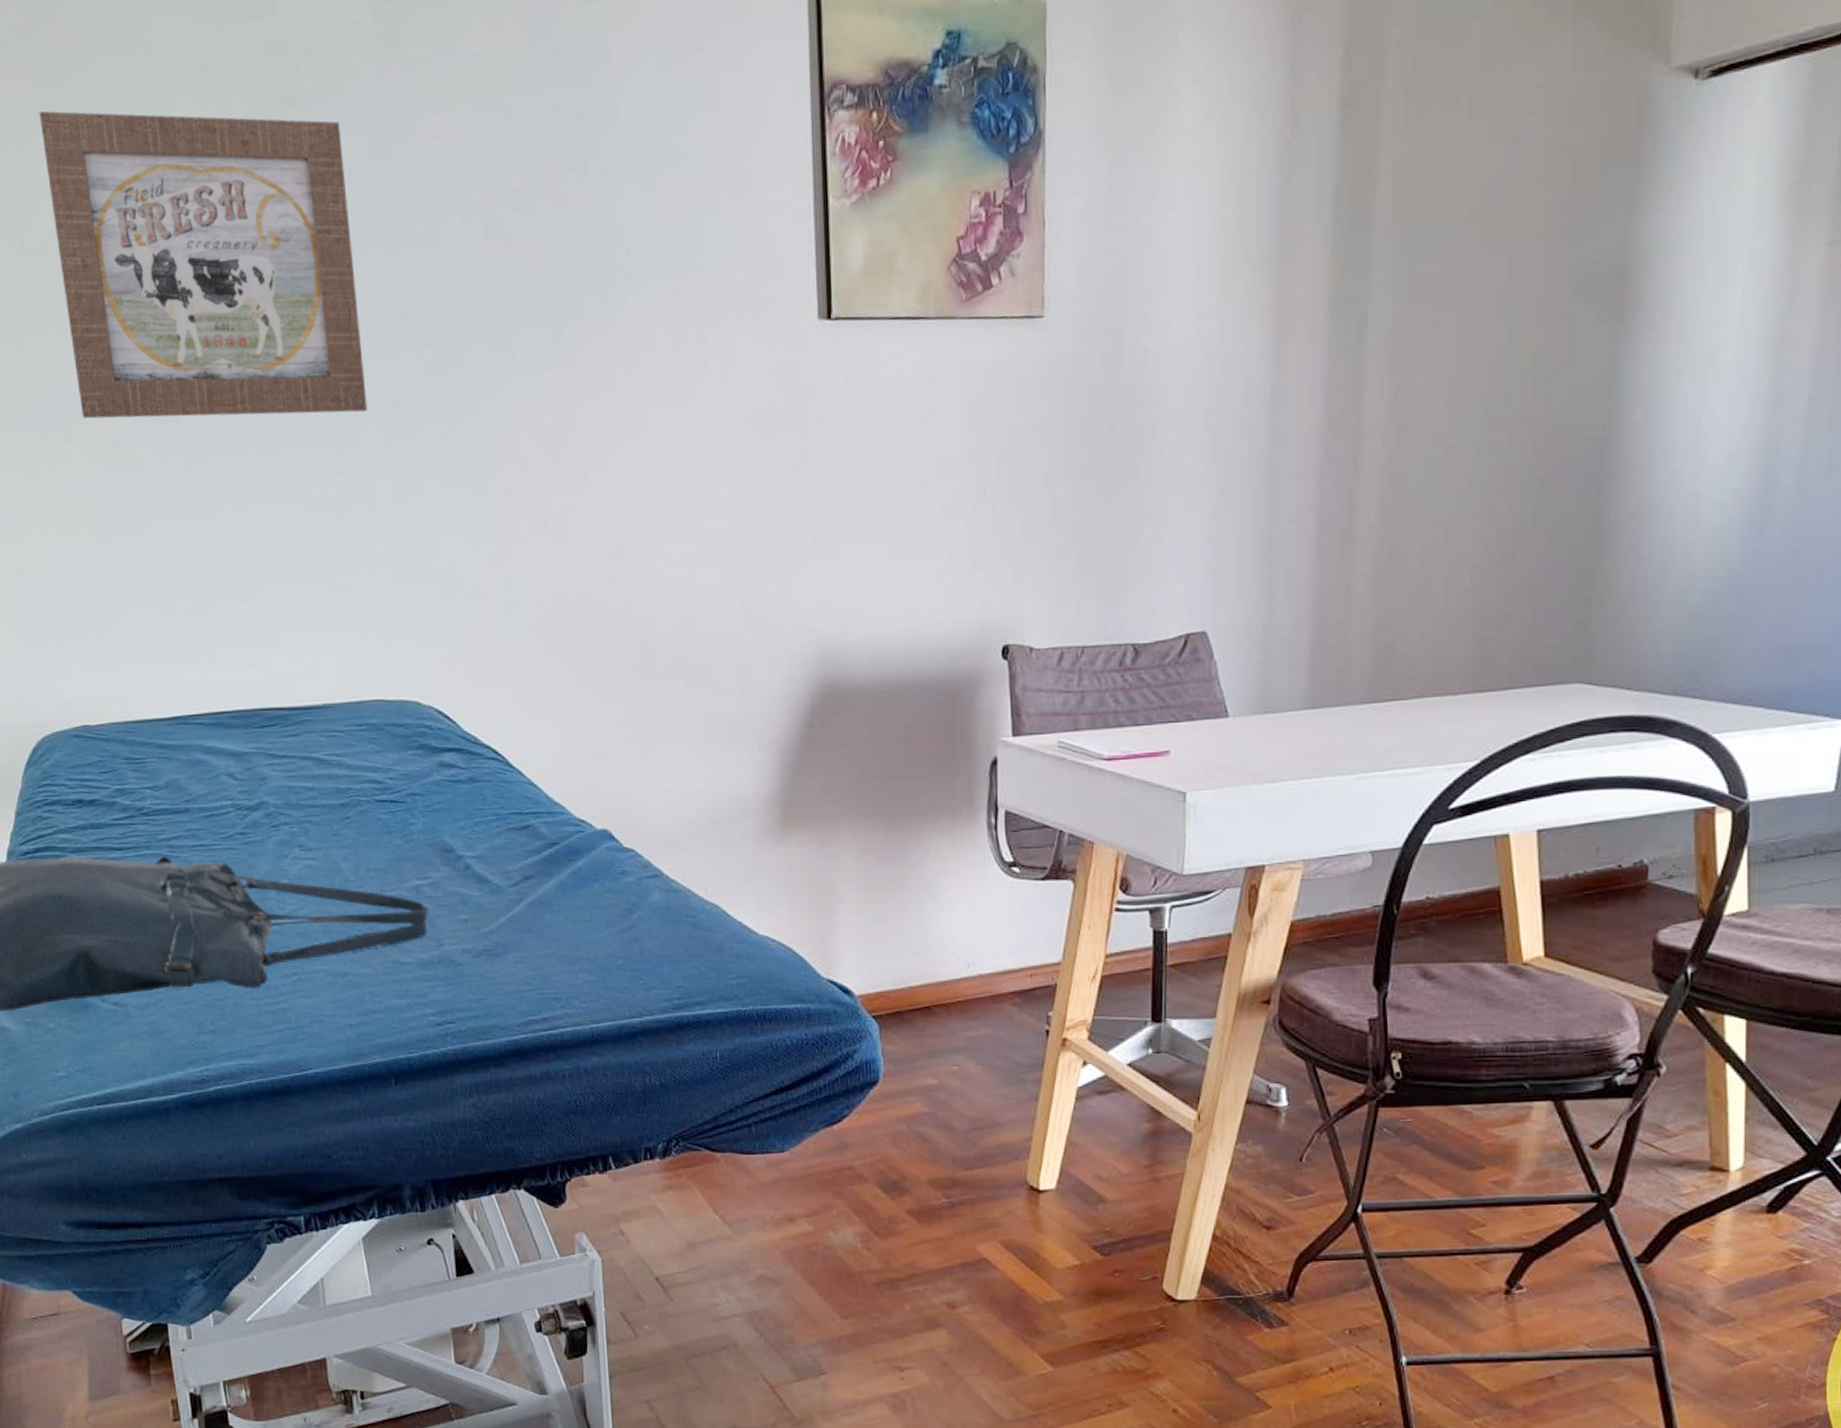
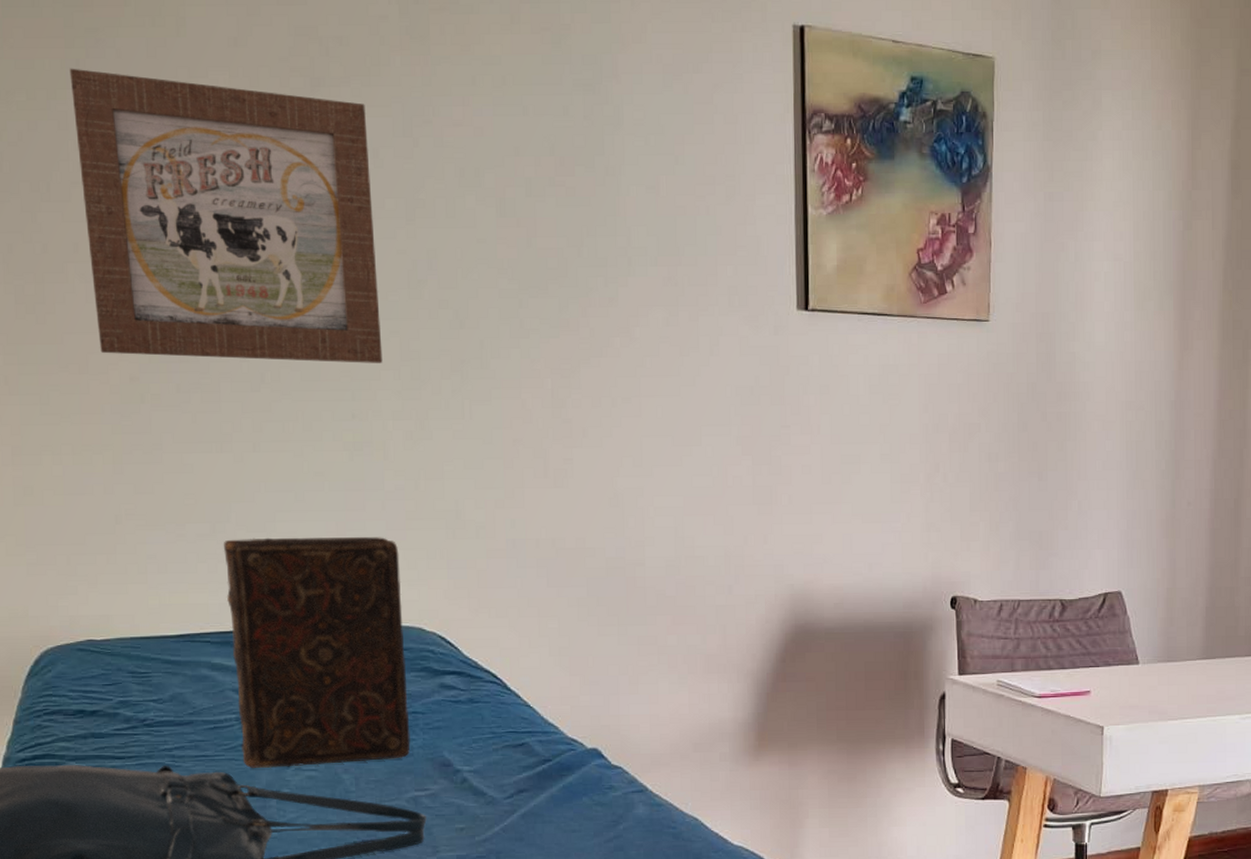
book: none [211,603,410,858] -> present [223,537,411,768]

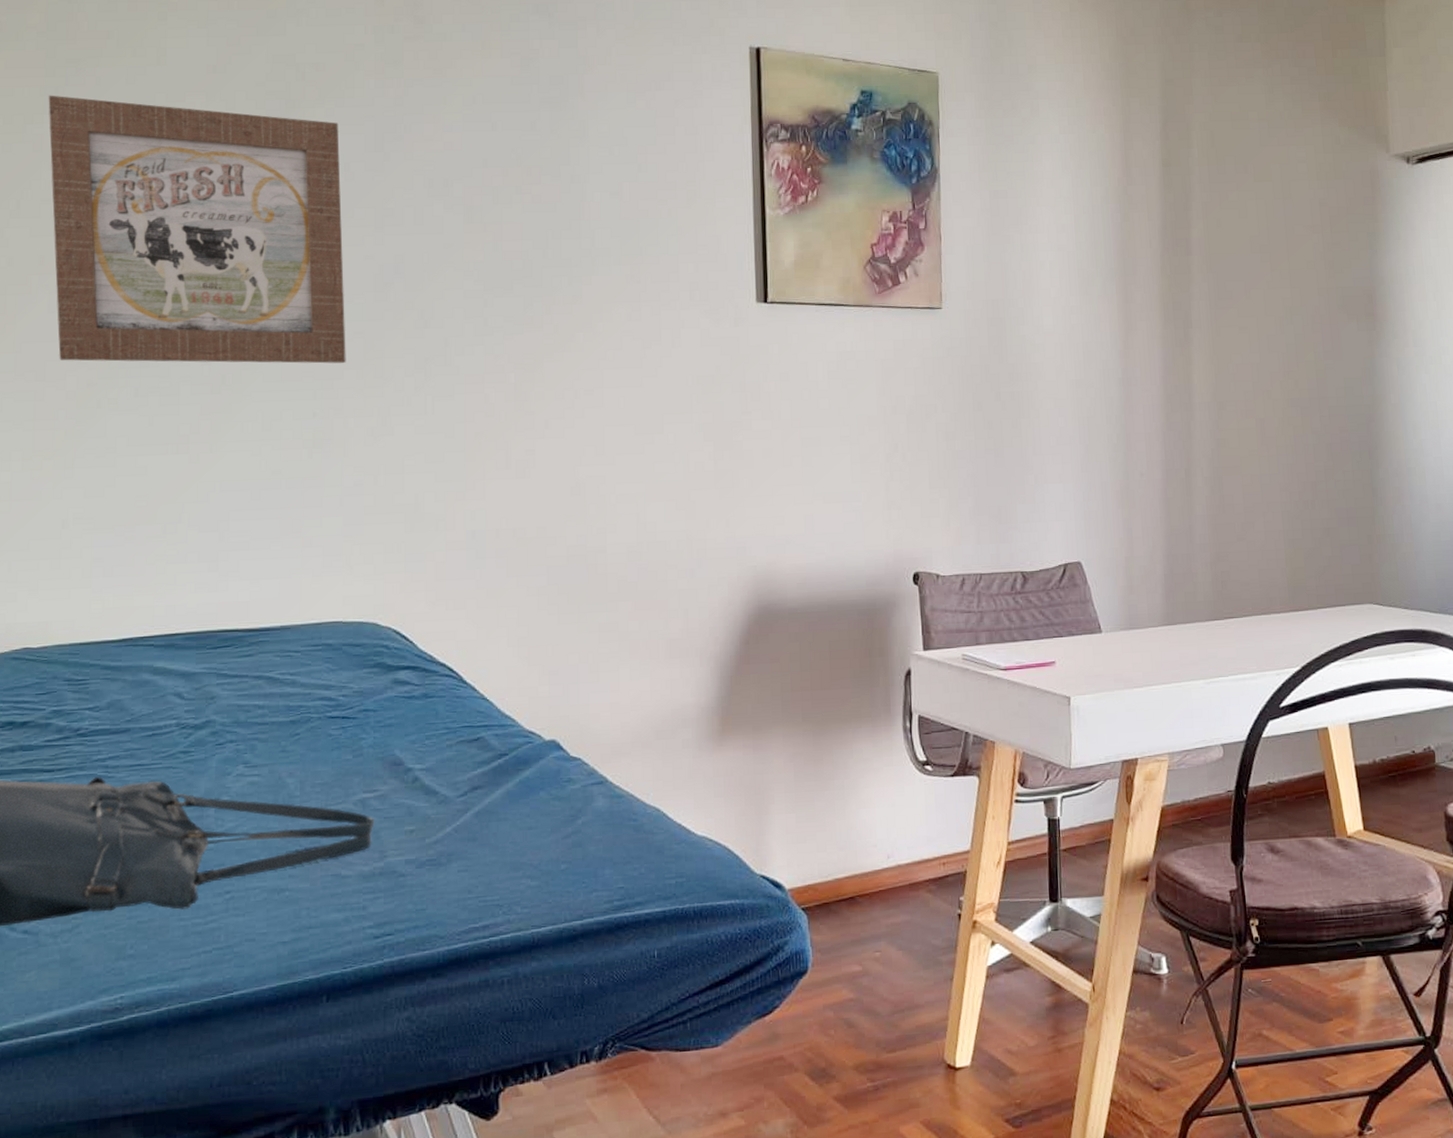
book: present [223,537,411,768] -> none [173,533,360,776]

